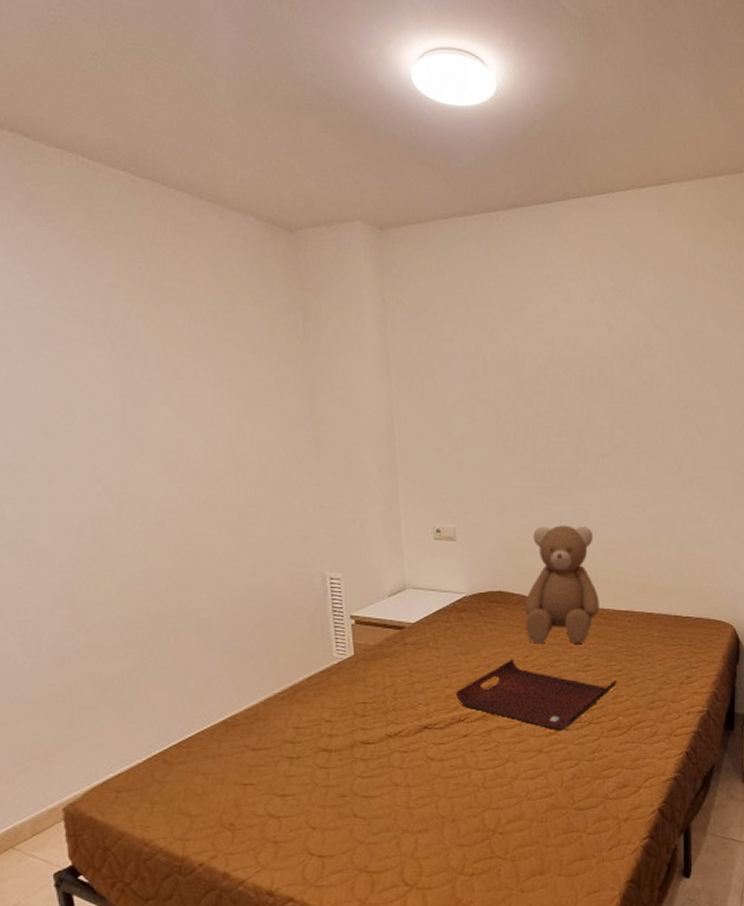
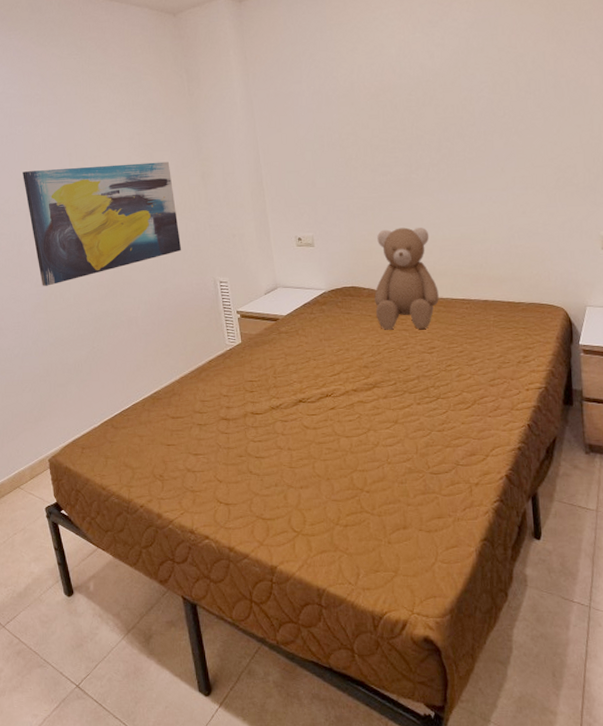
wall art: none [46,413,281,573] -> present [23,161,182,286]
serving tray: present [455,659,617,731] -> none [322,344,460,405]

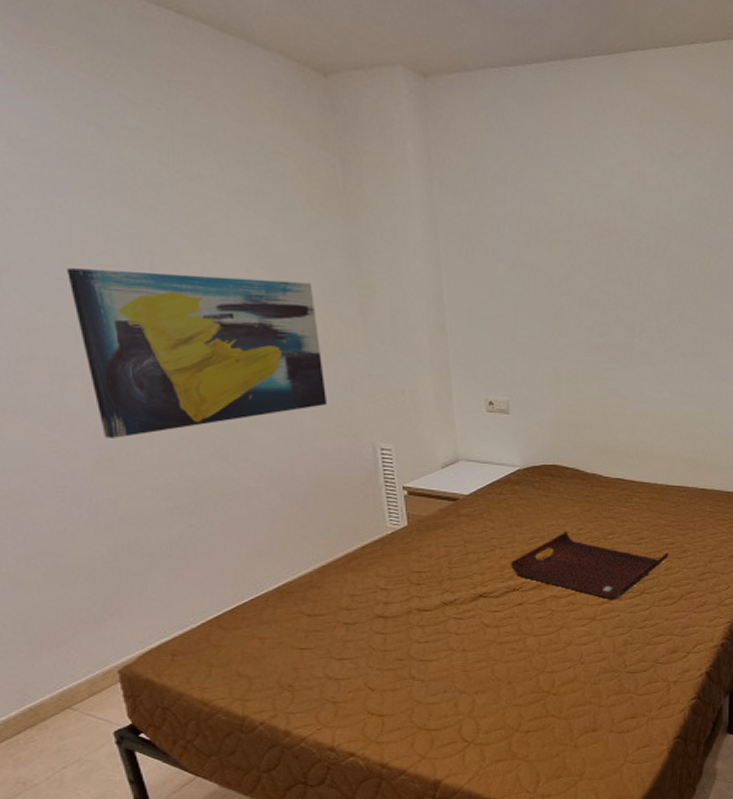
serving tray: none [322,344,460,405] -> present [510,532,669,600]
teddy bear: present [374,227,439,330] -> none [579,400,653,517]

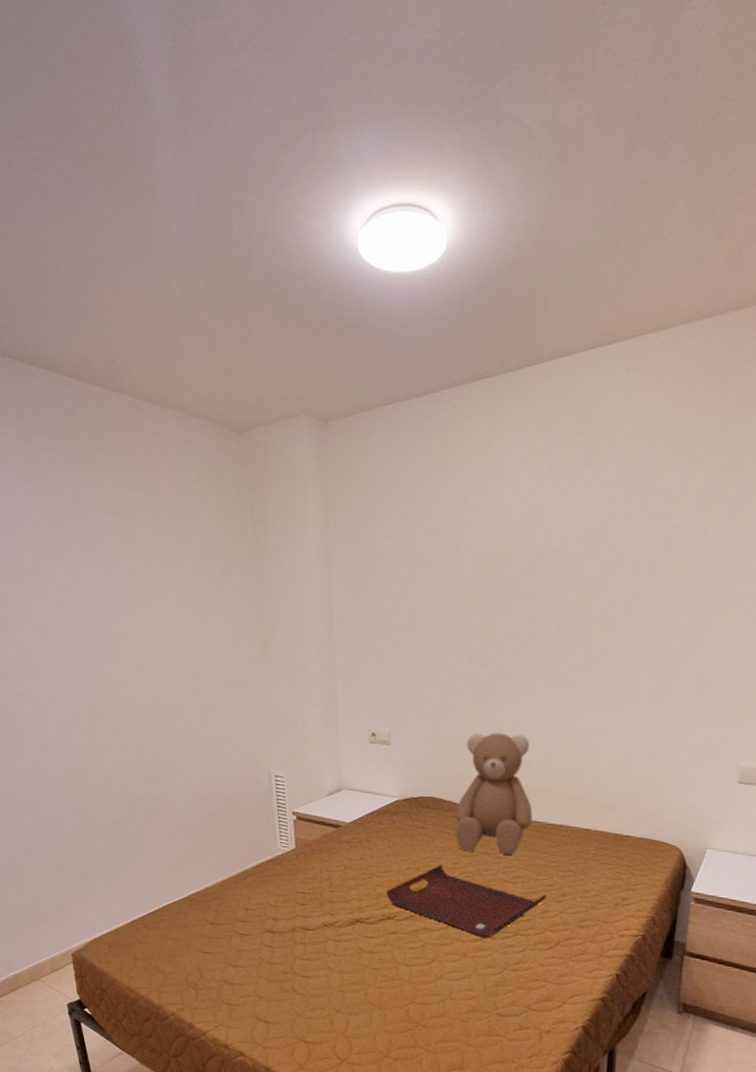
wall art: present [67,268,328,438] -> none [48,620,233,761]
teddy bear: none [579,400,653,517] -> present [455,732,533,855]

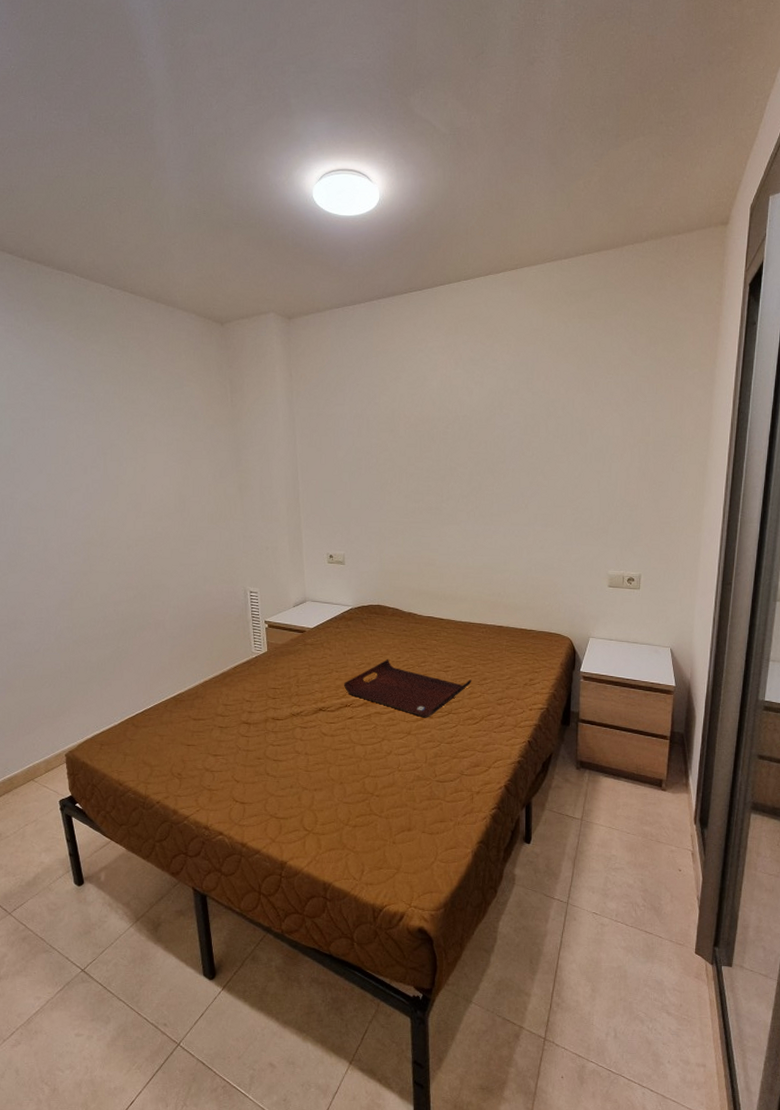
teddy bear: present [455,732,533,855] -> none [398,553,458,649]

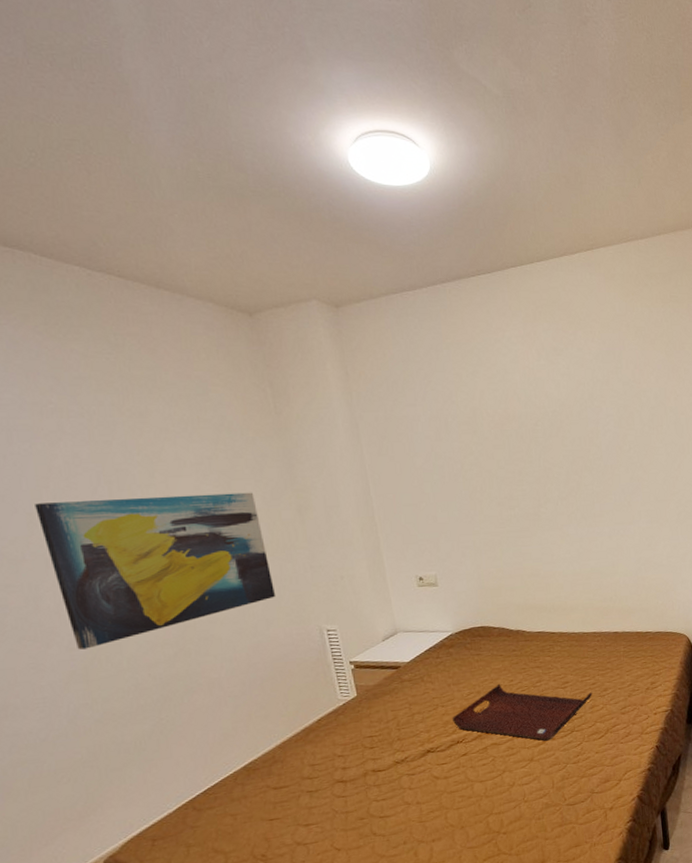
wall art: none [53,467,214,584] -> present [35,492,276,650]

